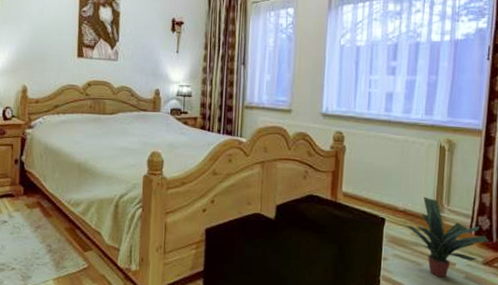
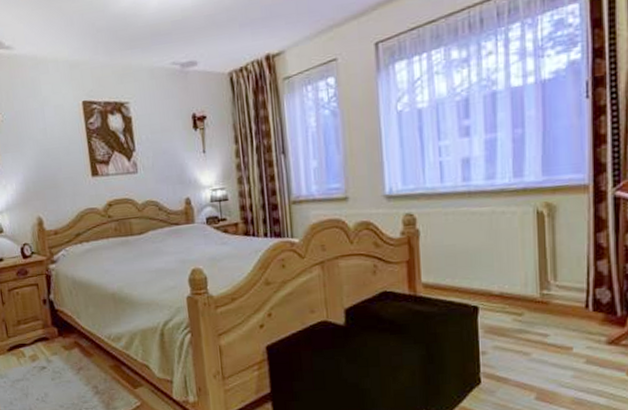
potted plant: present [406,196,489,278] -> none [506,274,611,366]

